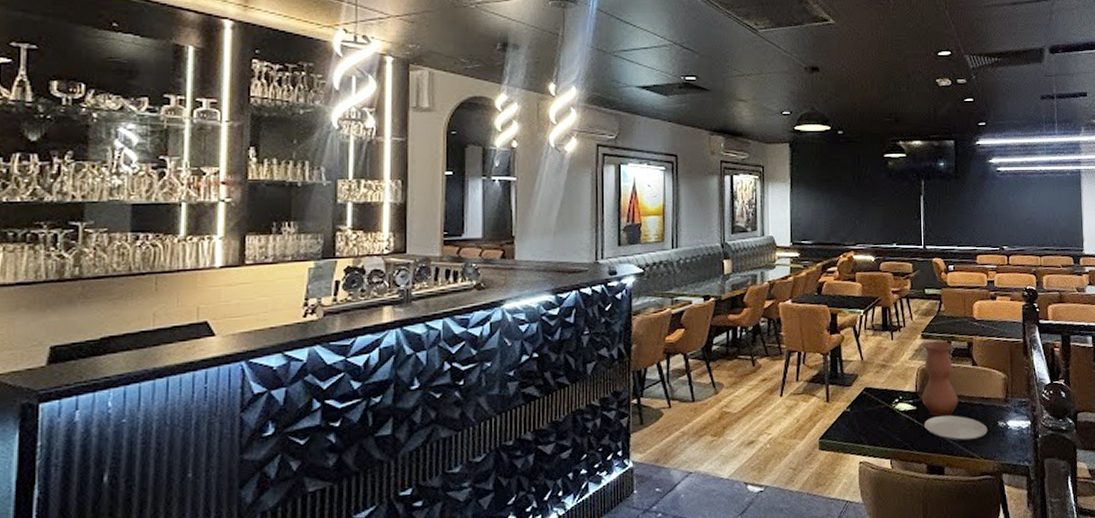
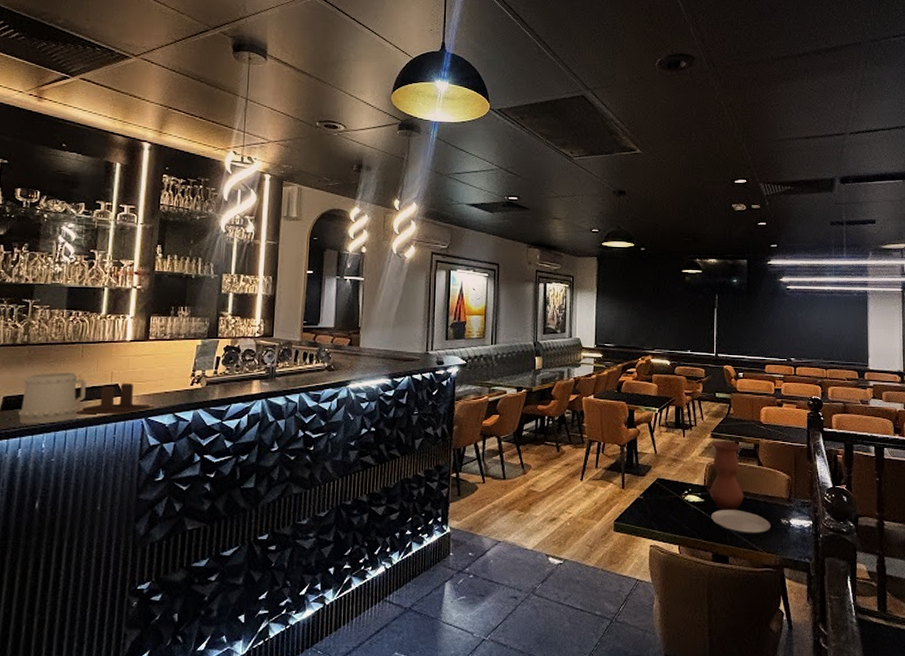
beer mug: none [73,310,164,379] -> present [18,372,86,424]
napkin holder: none [150,318,257,363] -> present [75,382,155,415]

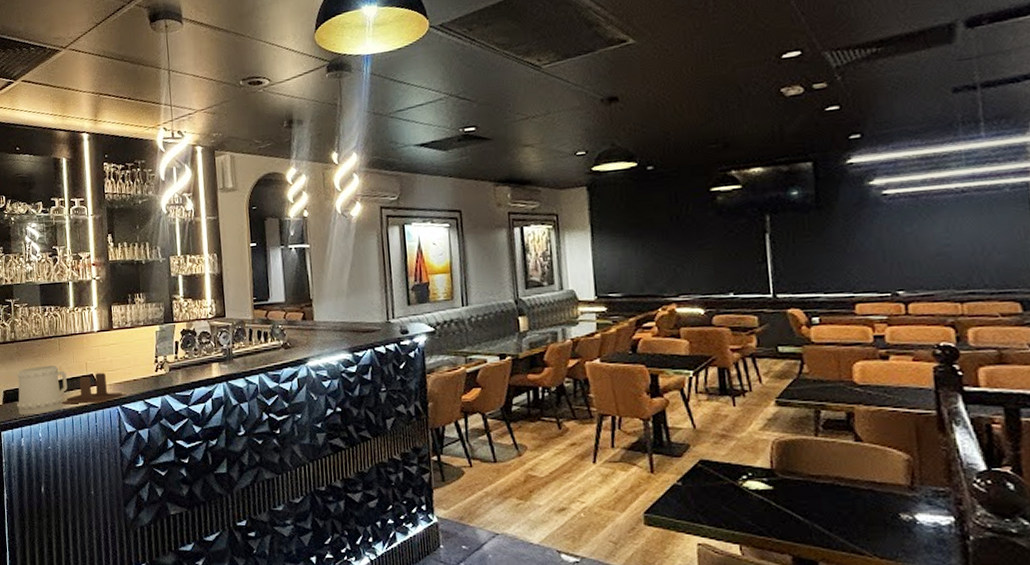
vase: present [709,441,744,511] -> none [777,409,835,502]
plate: present [711,510,771,535] -> none [786,500,884,534]

